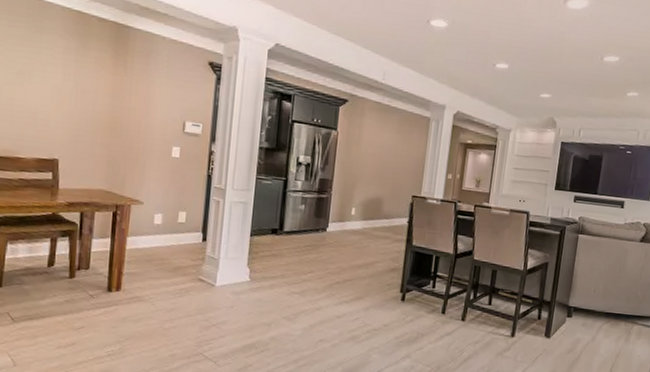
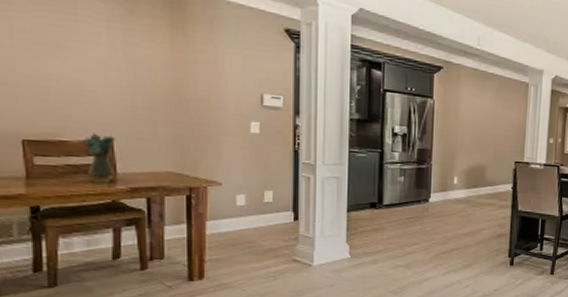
vase: none [35,151,61,198] -> present [83,133,116,185]

